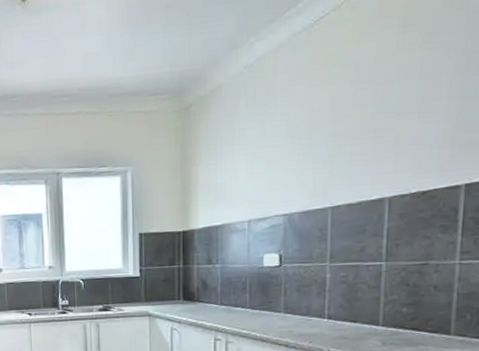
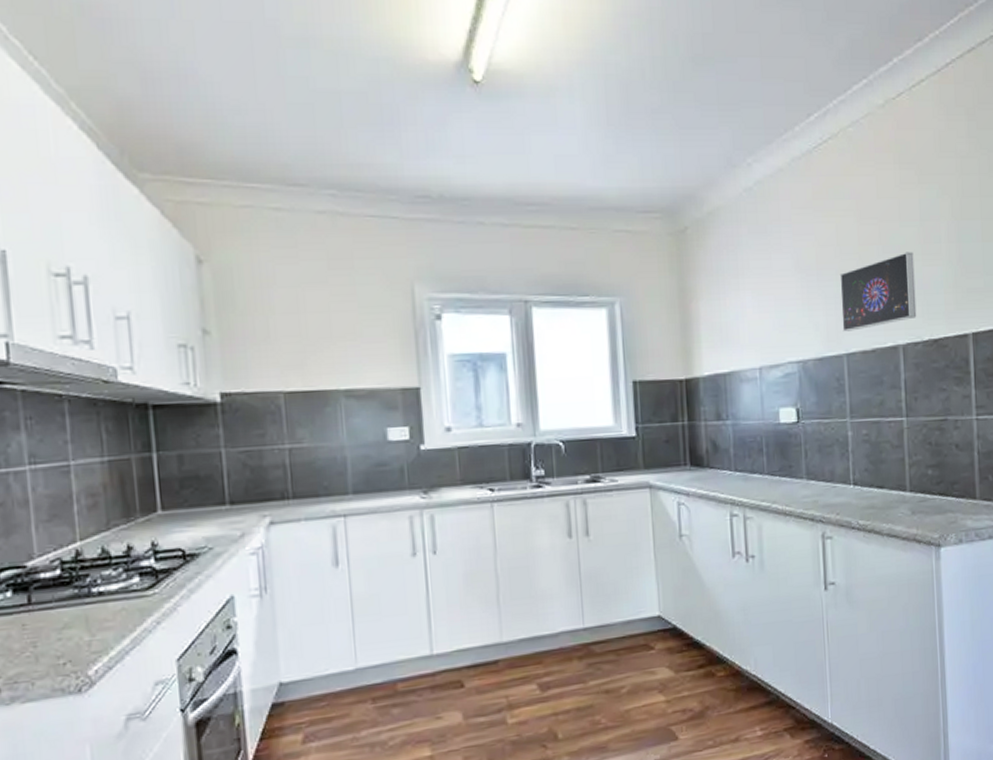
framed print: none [329,110,410,188] -> present [839,252,917,332]

